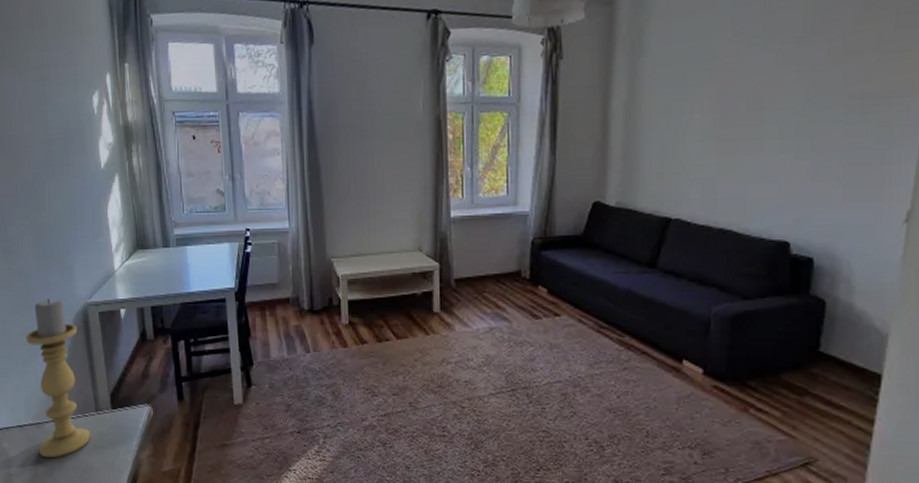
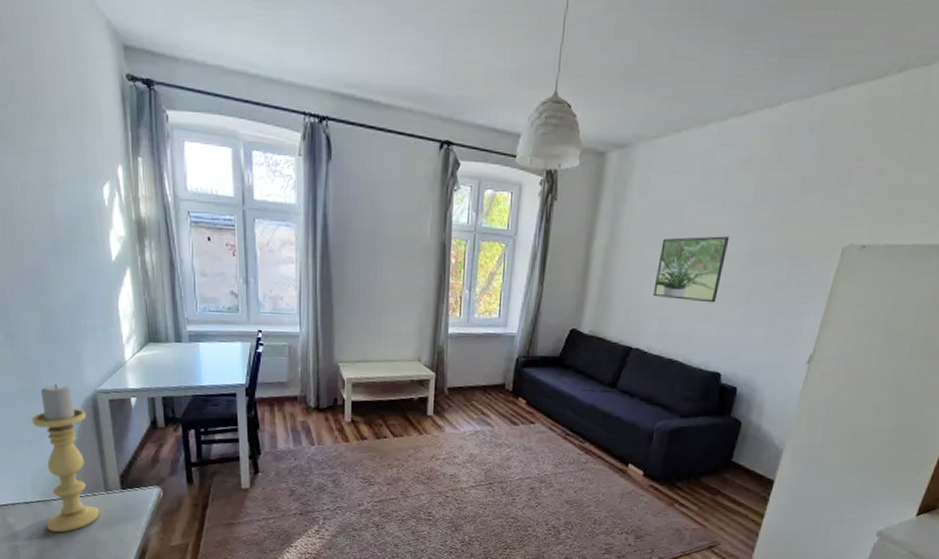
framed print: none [690,78,779,158] -> present [653,236,730,303]

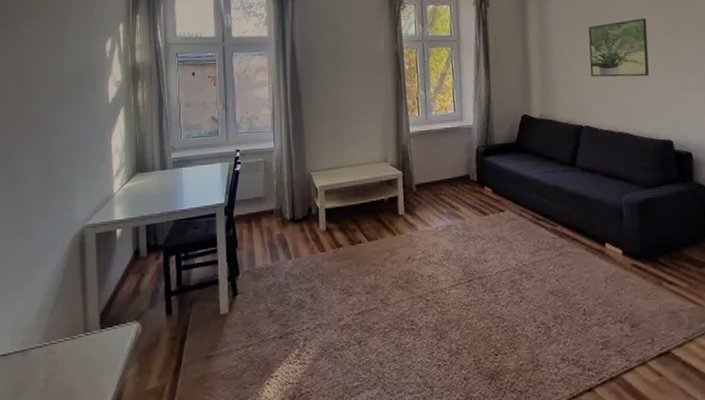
candle holder: present [32,384,100,533] -> none [21,223,77,387]

